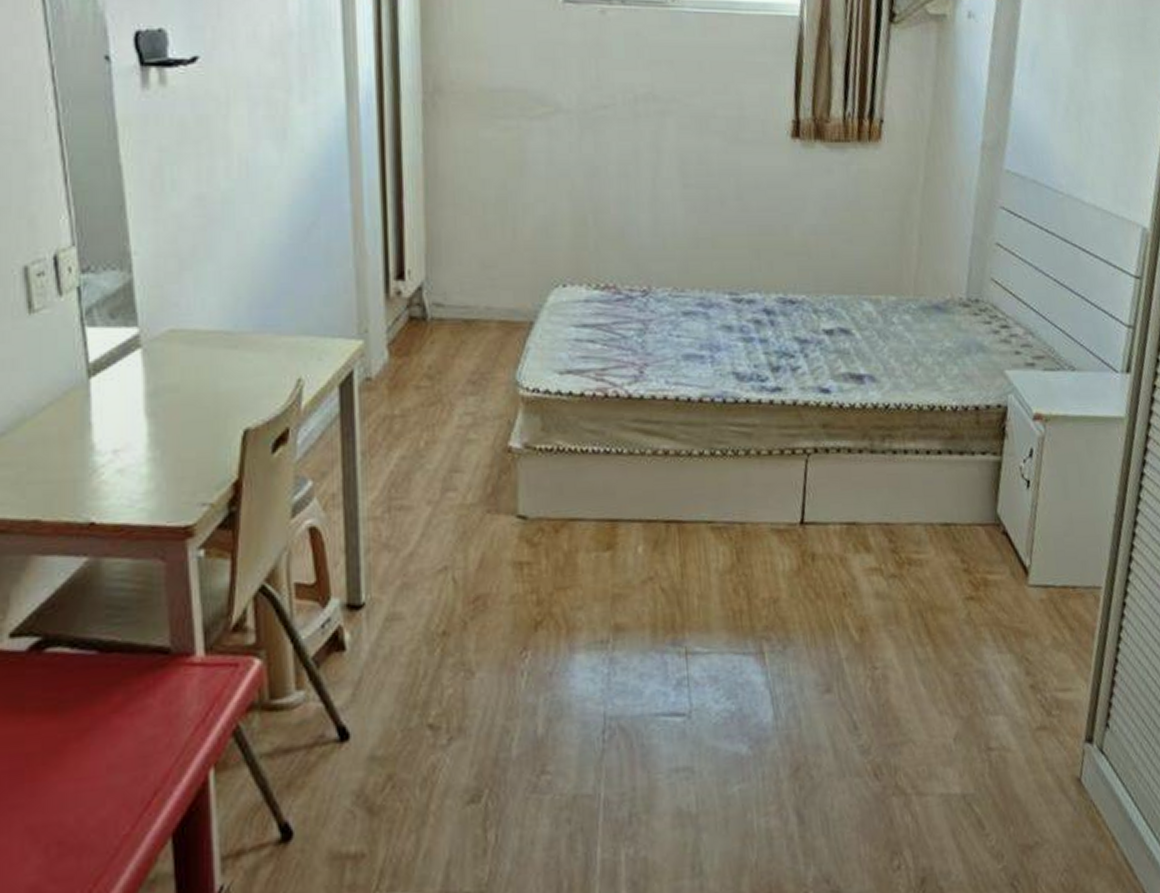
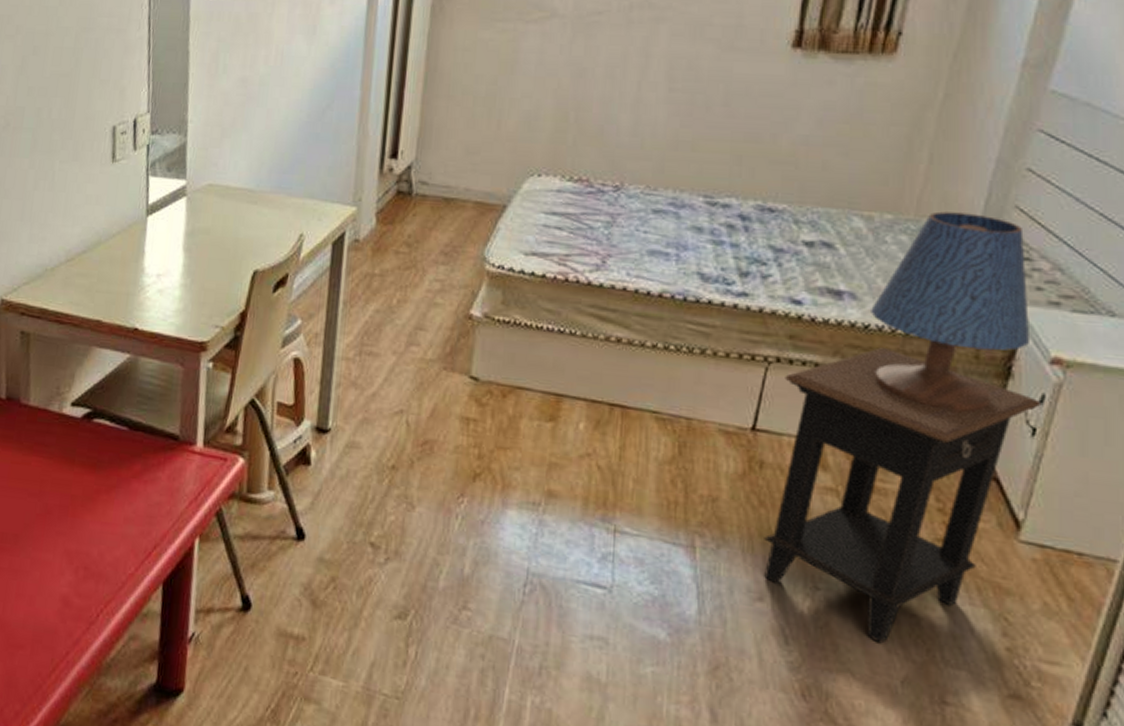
side table: none [823,425,1031,708] -> present [764,348,1042,644]
table lamp: none [888,289,1016,477] -> present [871,211,1029,413]

